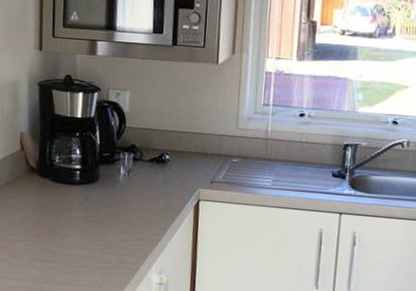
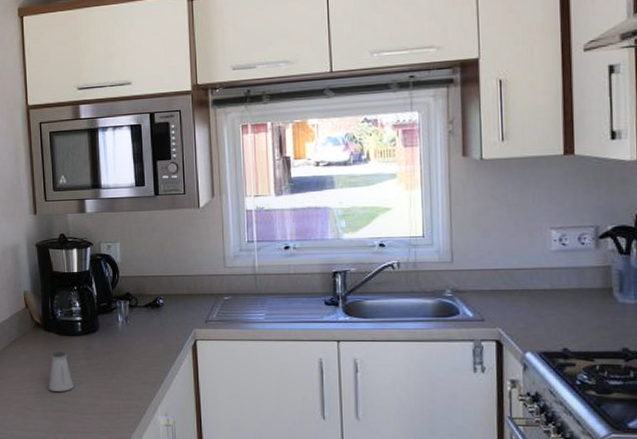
saltshaker: none [38,199,67,242] -> present [48,352,74,392]

